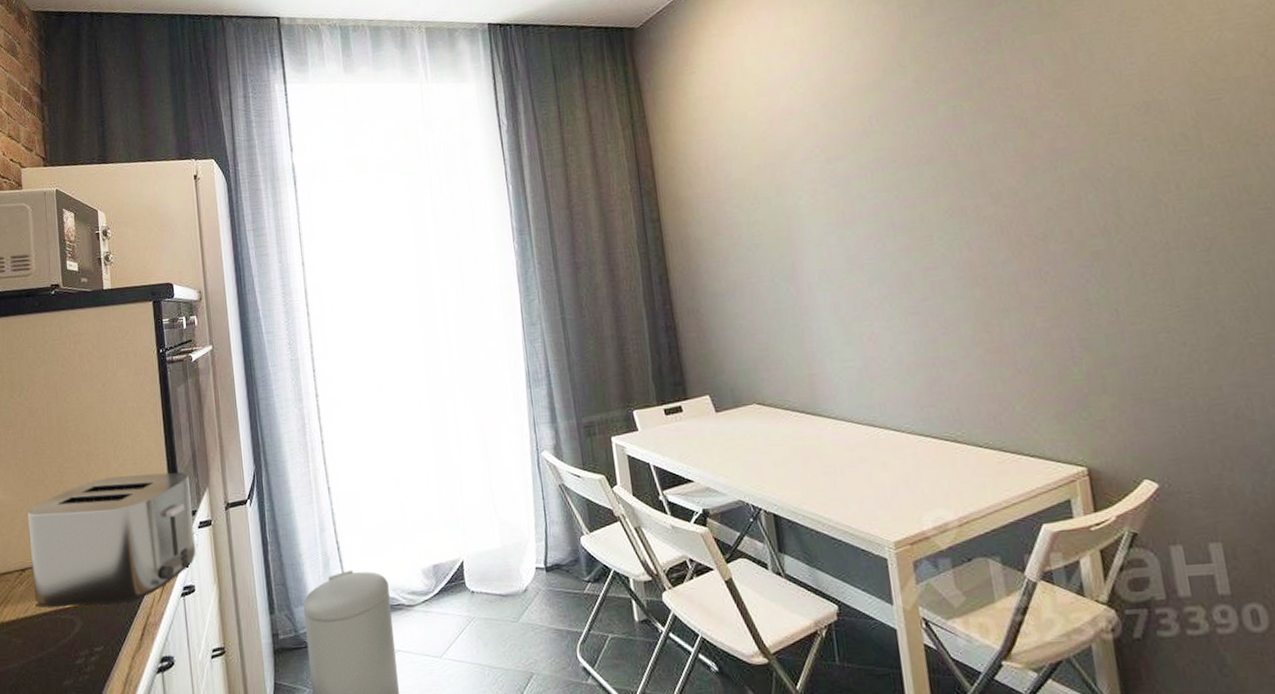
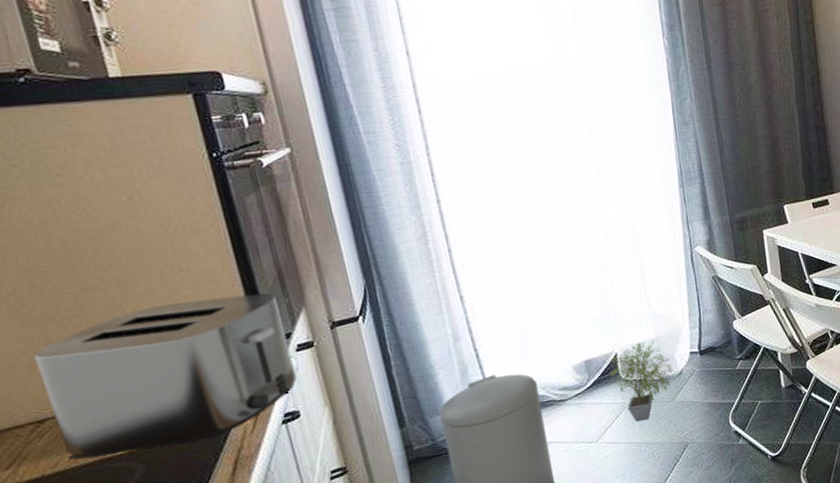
potted plant: none [456,549,519,640] -> present [609,339,673,422]

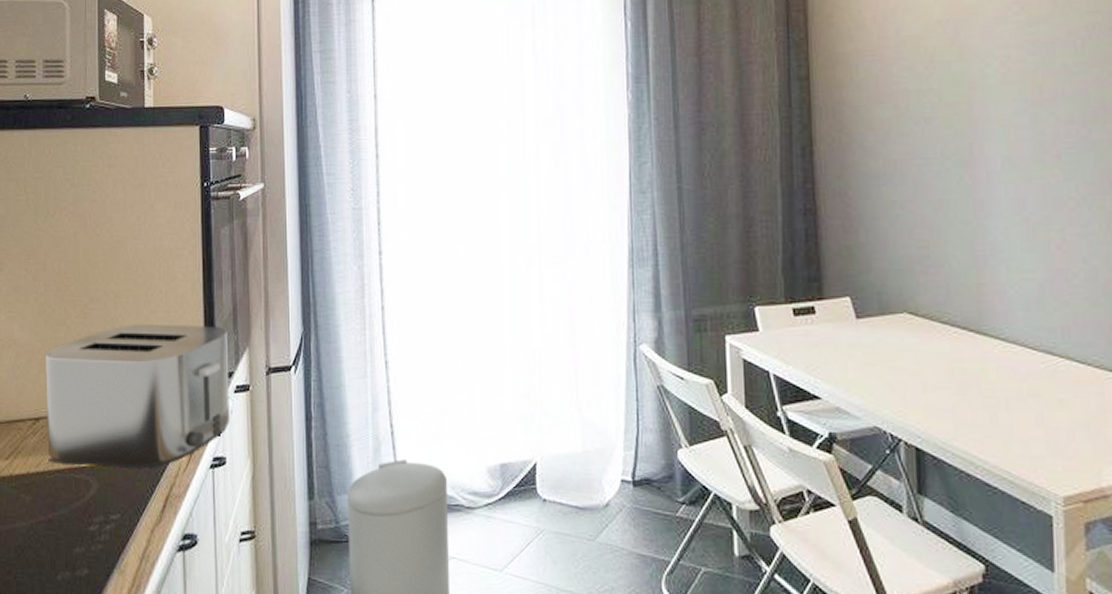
potted plant: present [609,339,673,422] -> none [526,453,599,558]

